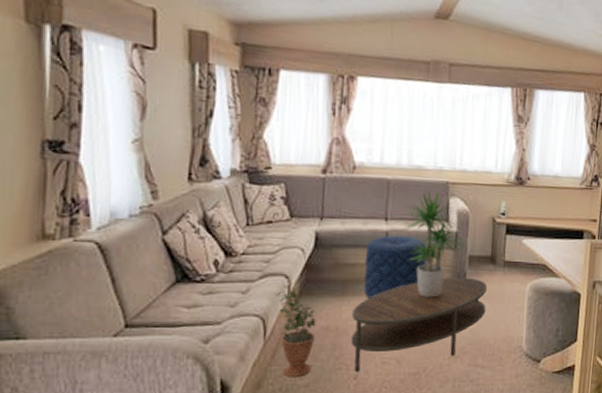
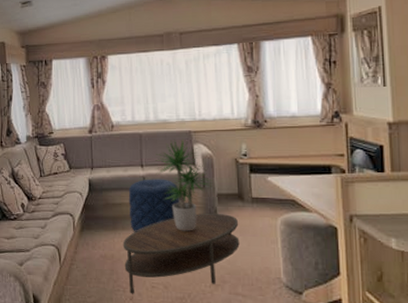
potted plant: present [275,285,316,377] -> none [64,221,97,295]

